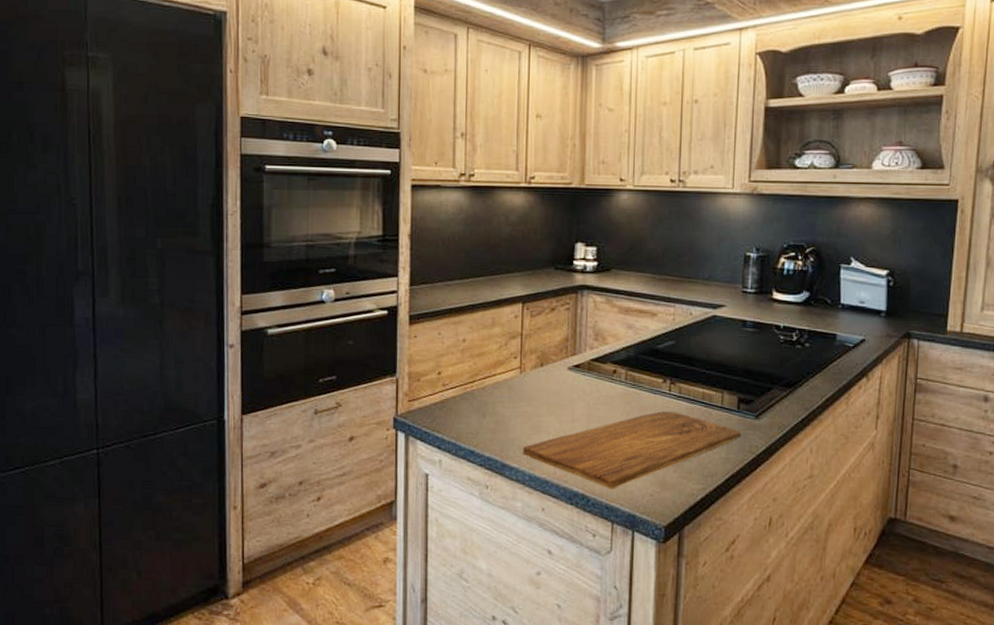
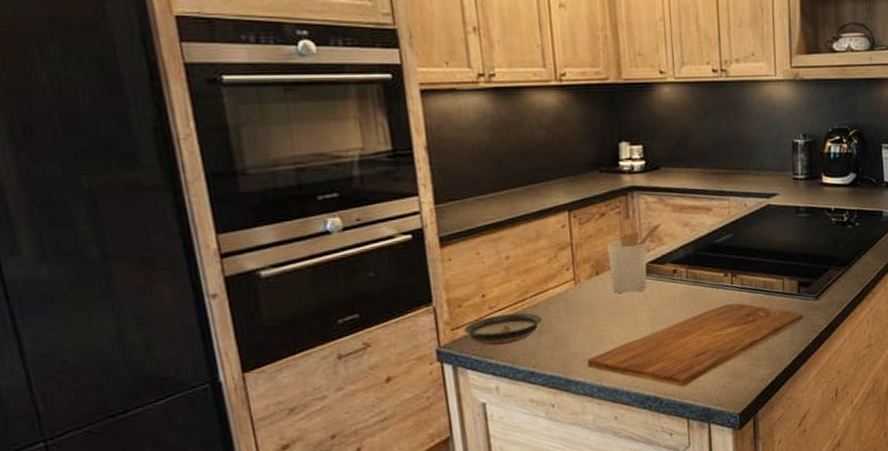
saucer: none [419,392,487,421] -> present [464,313,542,346]
utensil holder: none [553,314,609,388] -> present [606,217,664,294]

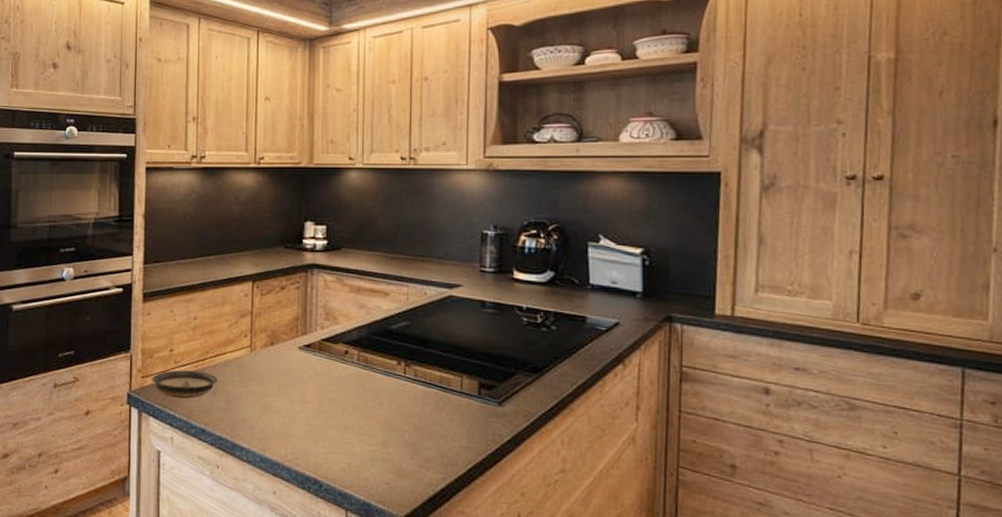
cutting board: present [587,303,803,387] -> none [254,394,482,475]
utensil holder: present [606,217,664,294] -> none [283,293,340,368]

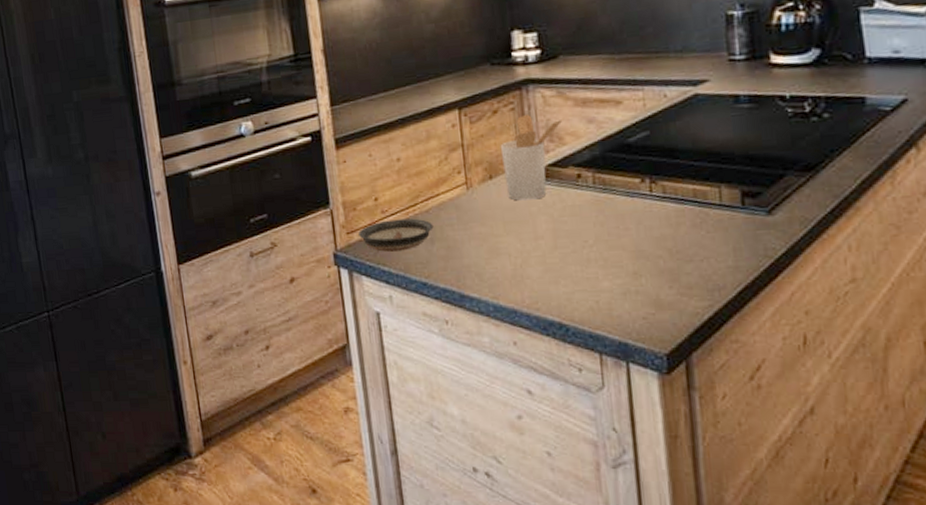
utensil holder: none [283,293,340,368] -> present [500,114,565,201]

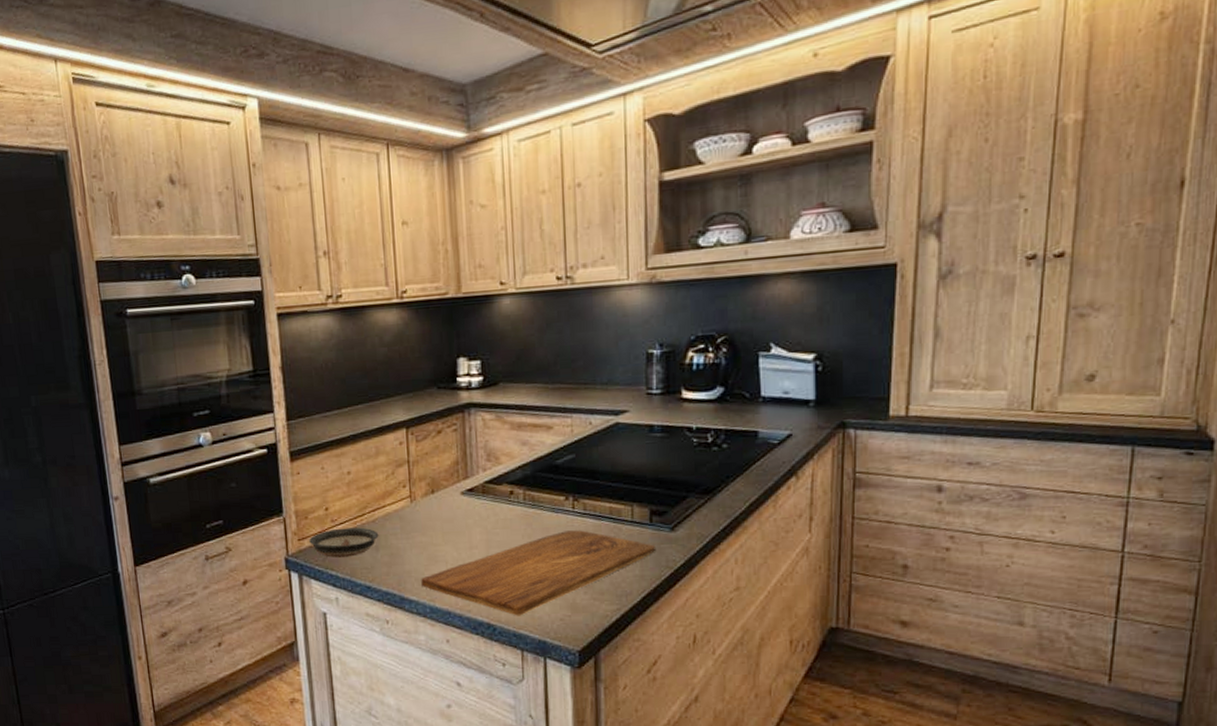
cutting board: none [482,216,750,315] -> present [421,530,655,616]
utensil holder: present [500,114,565,201] -> none [442,435,501,514]

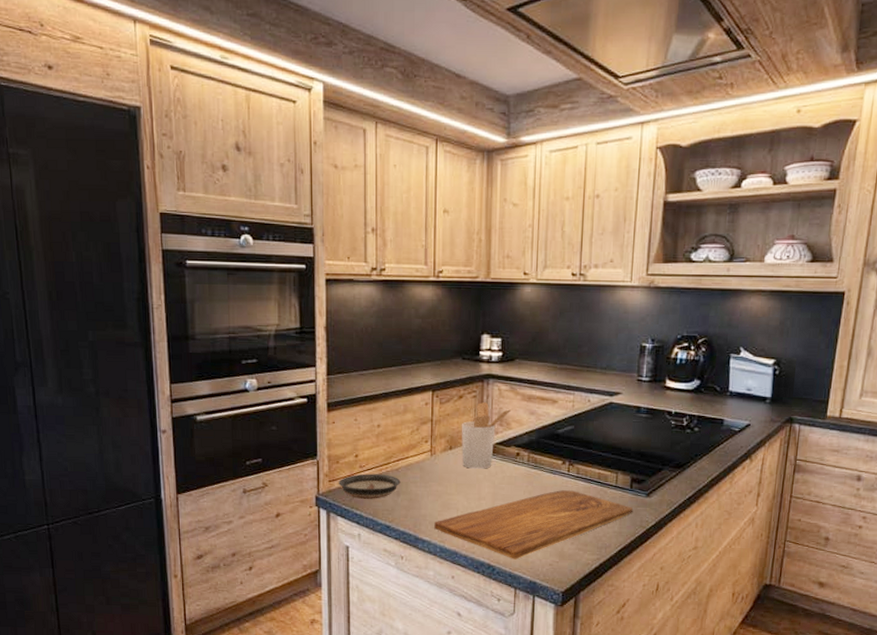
utensil holder: none [442,435,501,514] -> present [461,401,513,469]

